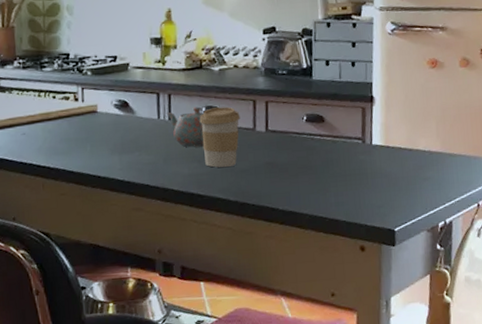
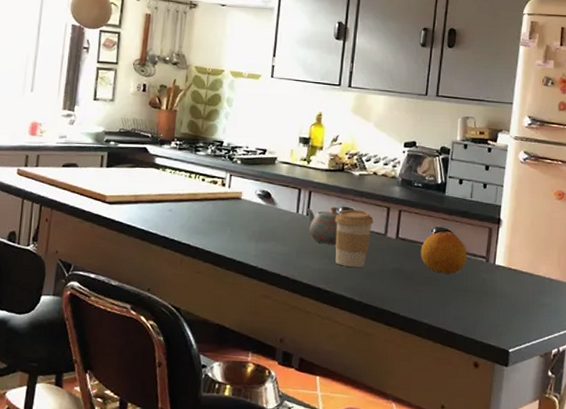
fruit: none [293,117,343,161] -> present [421,231,467,274]

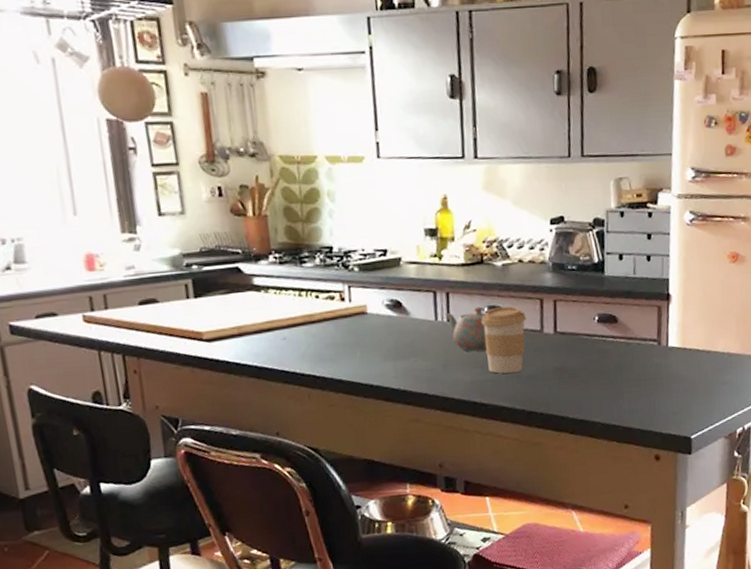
fruit: present [421,231,467,274] -> none [583,317,637,365]

